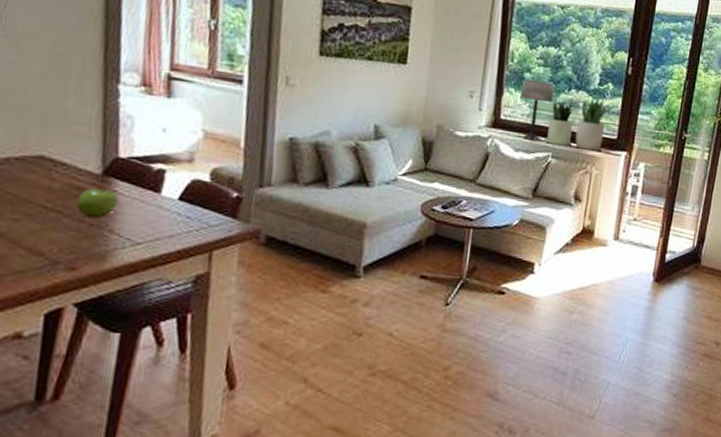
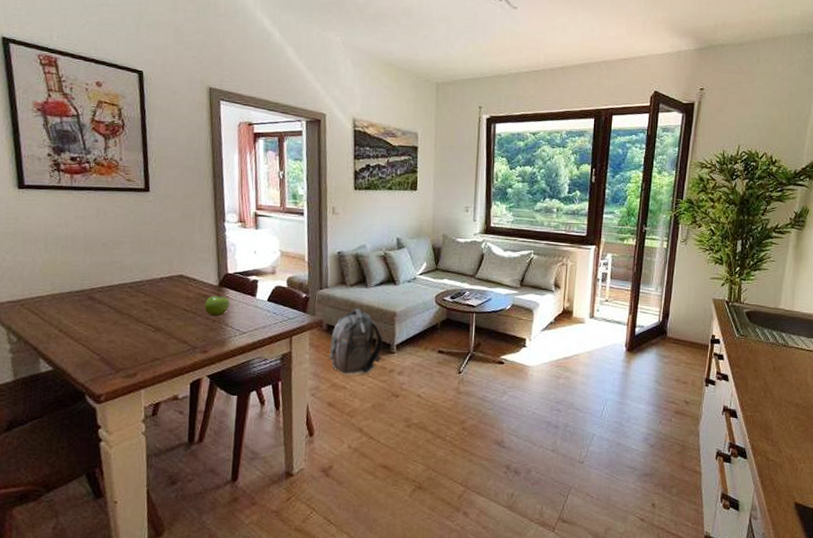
backpack: none [264,215,346,306] -> present [328,308,383,375]
table lamp: present [521,79,555,141] -> none [505,194,532,242]
planter: present [544,101,575,146] -> none [527,209,550,244]
planter: present [574,96,607,151] -> none [551,202,577,247]

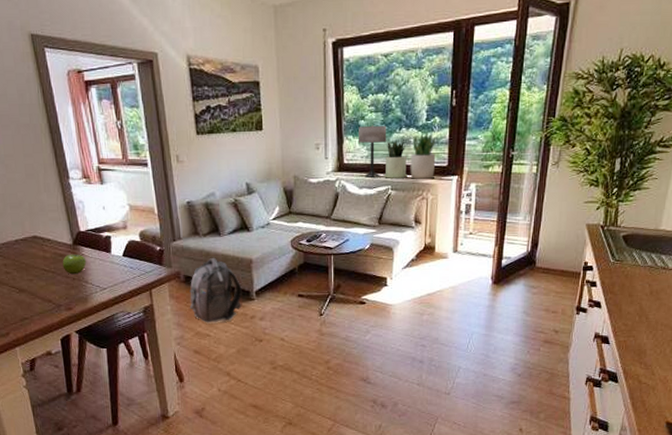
table lamp: none [505,194,532,242] -> present [359,125,387,178]
planter: none [527,209,550,244] -> present [383,141,408,178]
planter: none [551,202,577,247] -> present [410,130,436,179]

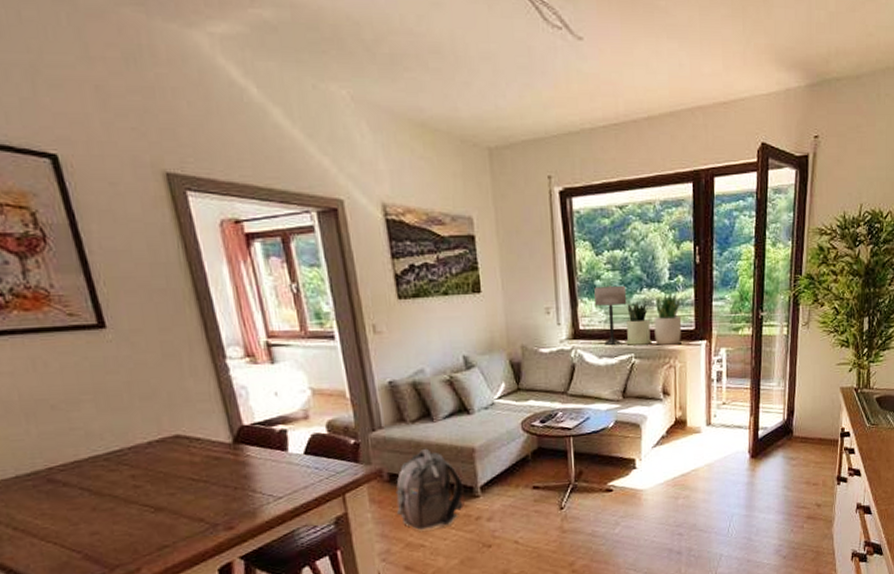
fruit: present [62,254,87,275] -> none [218,455,254,483]

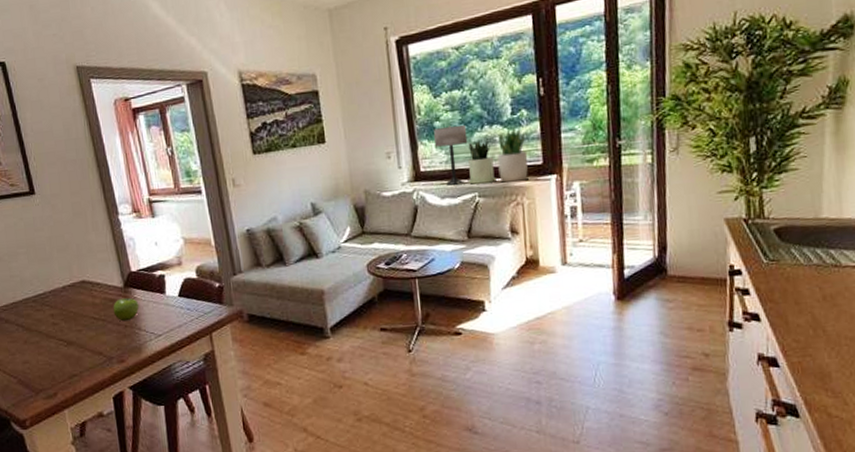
fruit: none [218,455,254,483] -> present [113,297,140,322]
backpack: present [395,448,464,531] -> none [254,290,315,370]

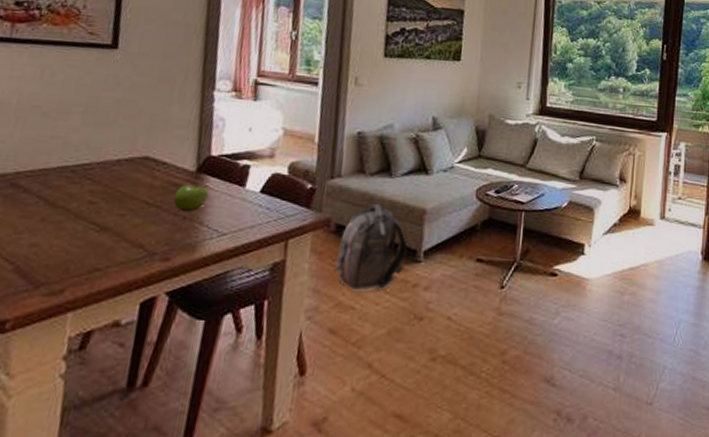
backpack: none [254,290,315,370] -> present [334,203,408,292]
table lamp: present [434,124,468,186] -> none [564,69,596,126]
planter: present [467,140,496,185] -> none [588,88,615,130]
planter: present [497,125,528,183] -> none [617,81,646,133]

